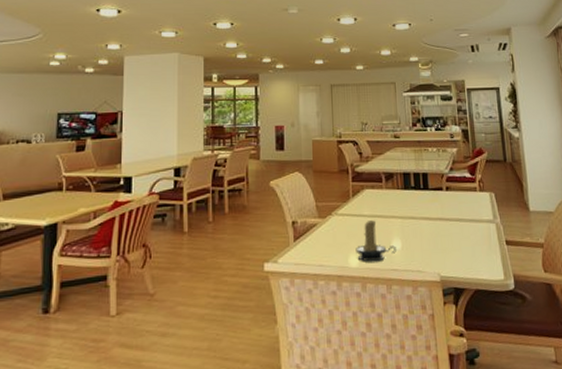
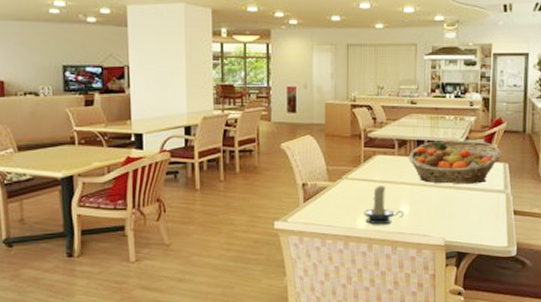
fruit basket: none [395,171,486,216] -> present [408,141,501,184]

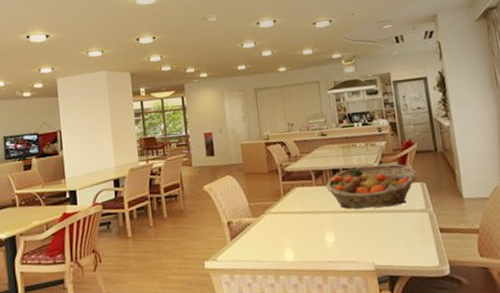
candle holder: present [364,186,404,225] -> none [290,216,330,256]

